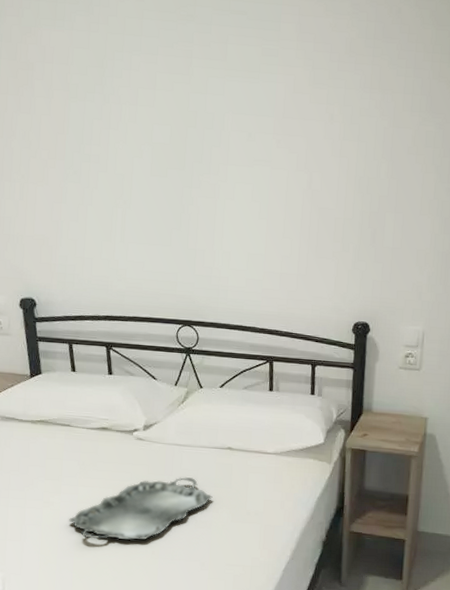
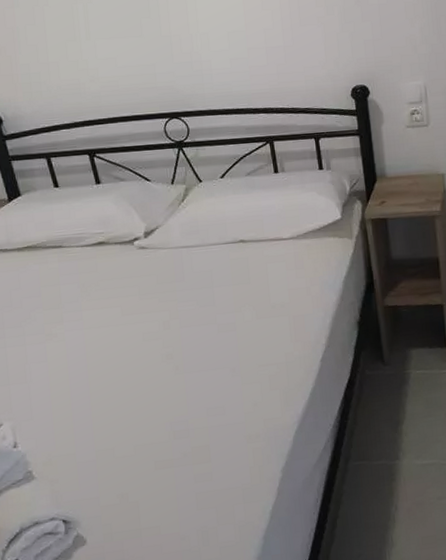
serving tray: present [69,477,213,540] -> none [77,279,232,366]

